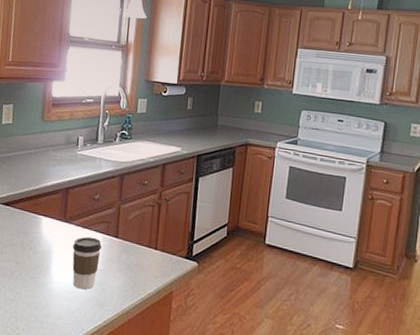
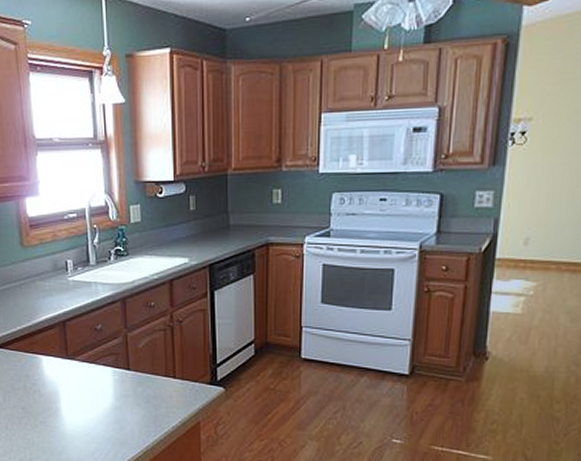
coffee cup: present [72,236,102,290] -> none [81,372,114,429]

